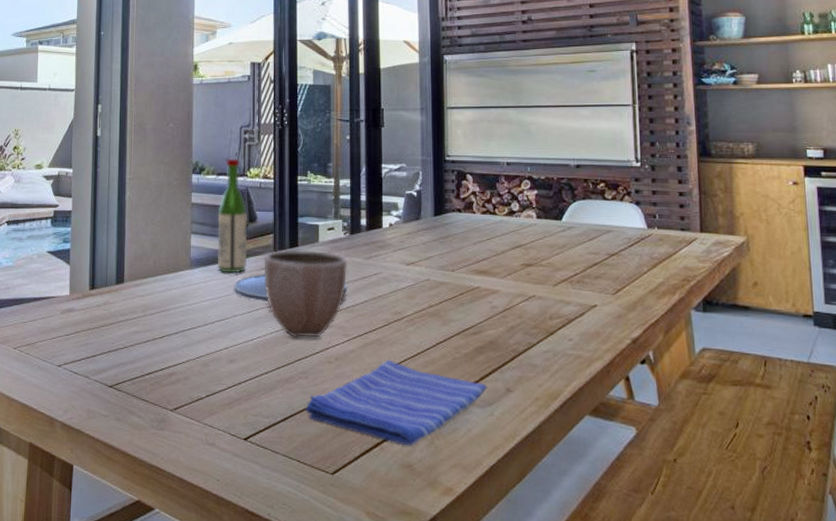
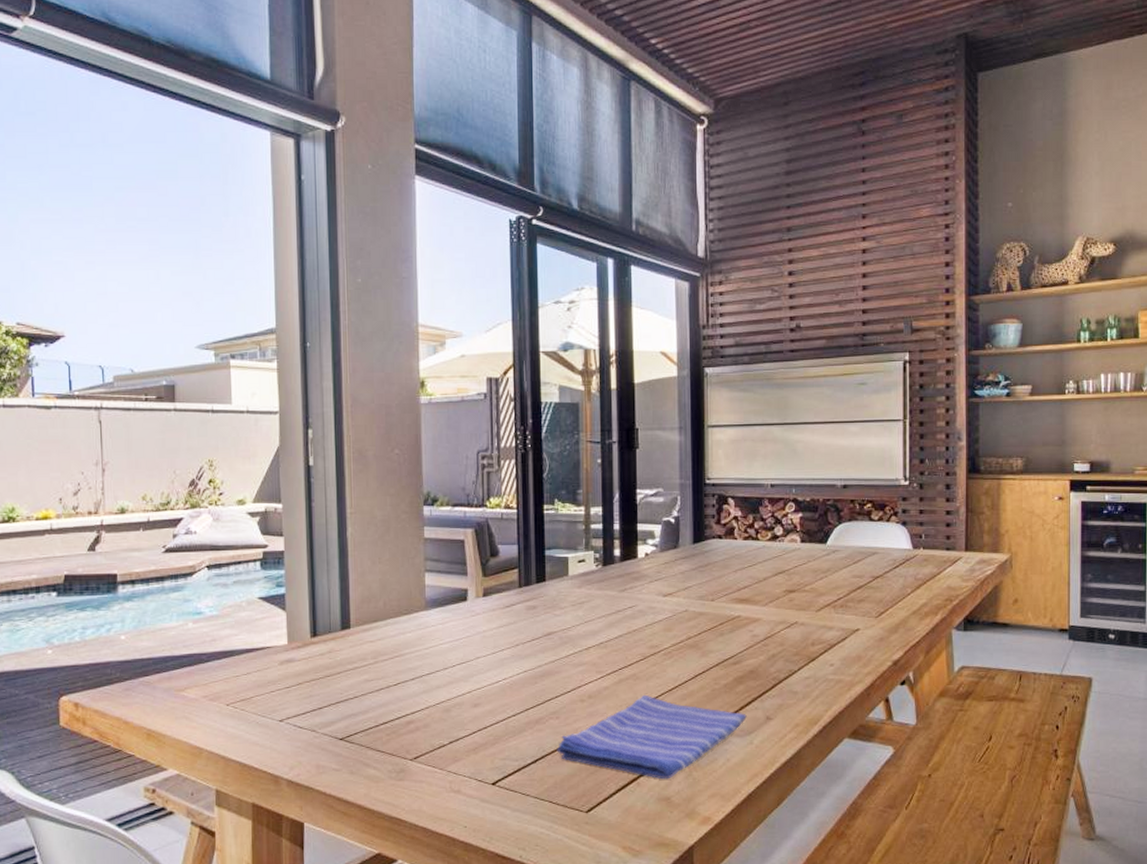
wine bottle: present [217,158,248,274] -> none [454,487,490,613]
plate: present [233,274,348,304] -> none [475,612,601,644]
decorative bowl: present [264,250,348,339] -> none [508,584,601,678]

